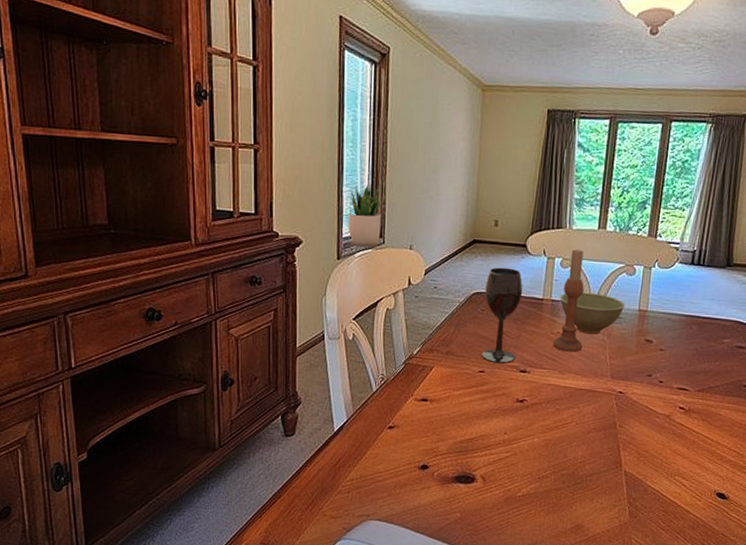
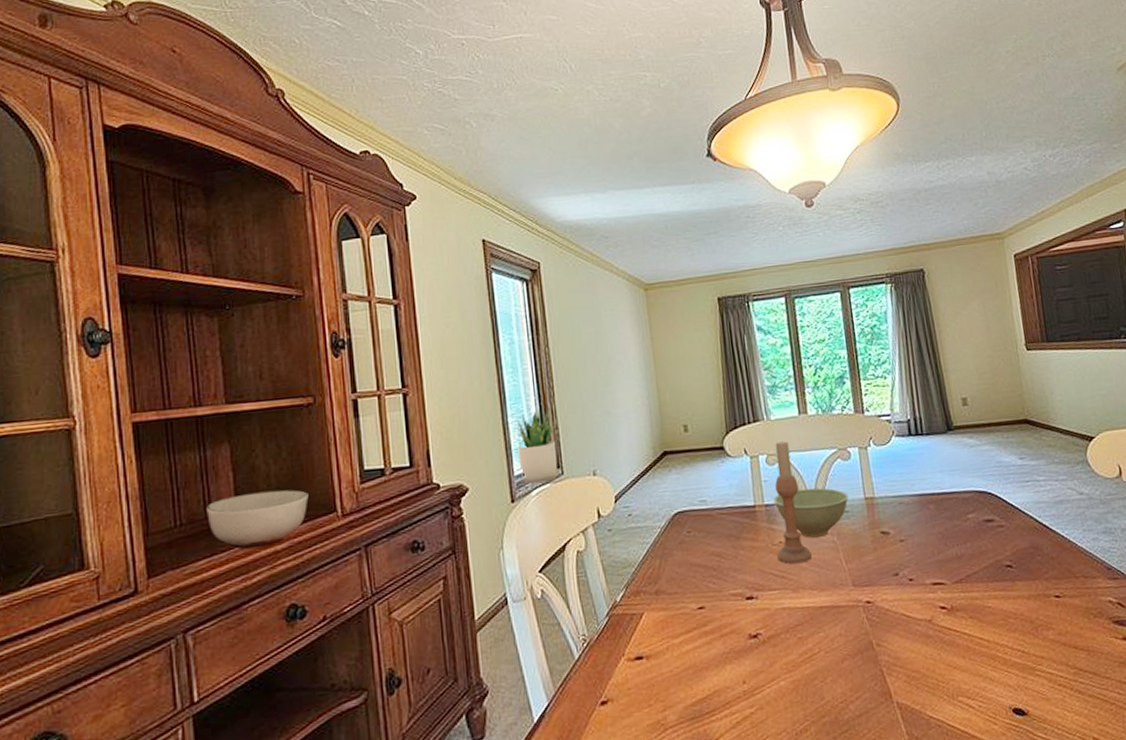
bowl: none [83,212,168,259] -> present [206,490,309,550]
wine glass: present [481,267,523,364] -> none [686,476,737,594]

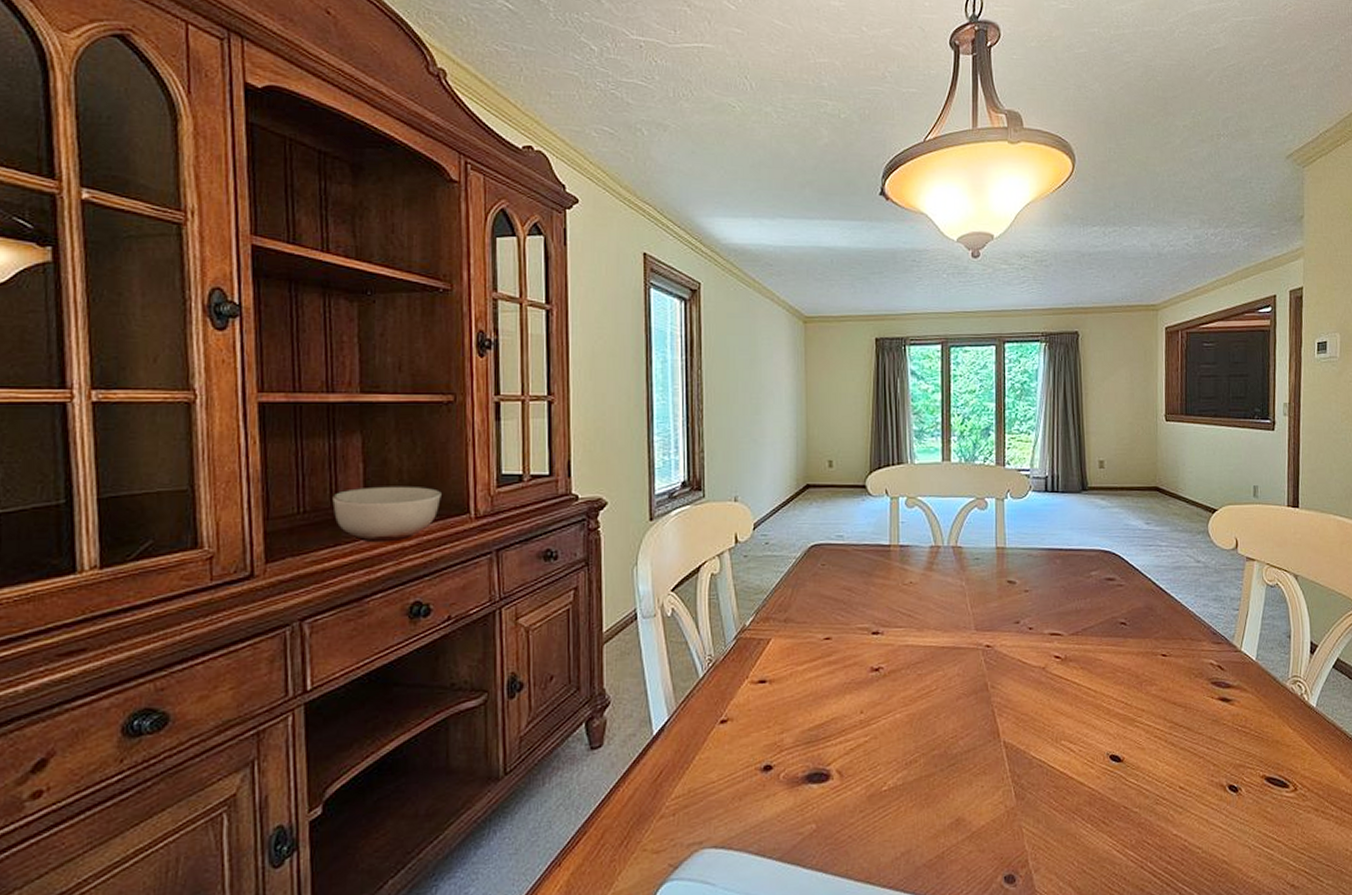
planter: present [517,407,558,485] -> none [661,429,700,504]
bowl: present [773,487,849,539] -> none [908,533,981,582]
candlestick: present [775,441,812,564] -> none [906,486,939,605]

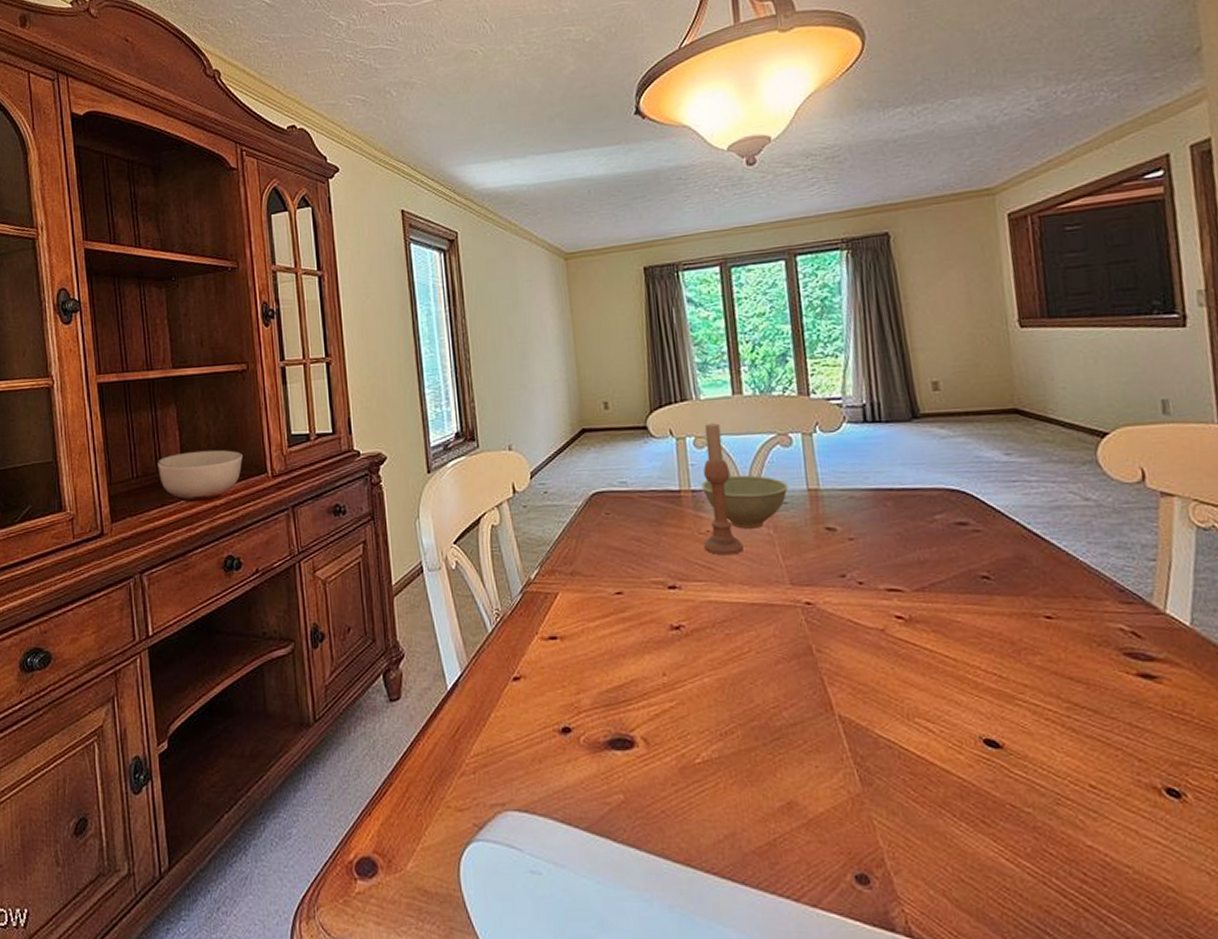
candlestick: none [906,486,939,605] -> present [703,423,744,556]
bowl: none [908,533,981,582] -> present [701,475,789,530]

